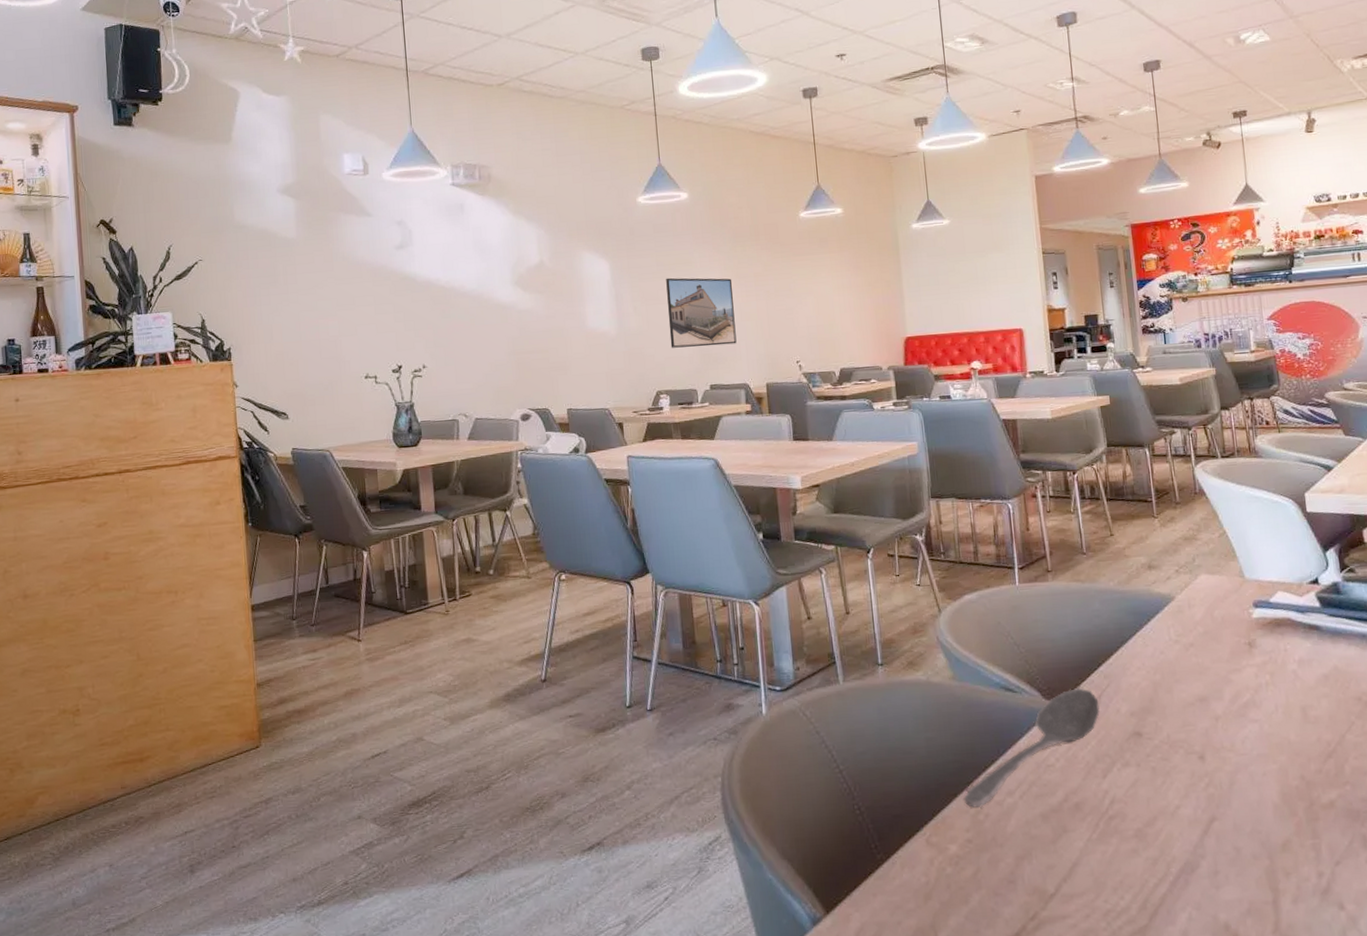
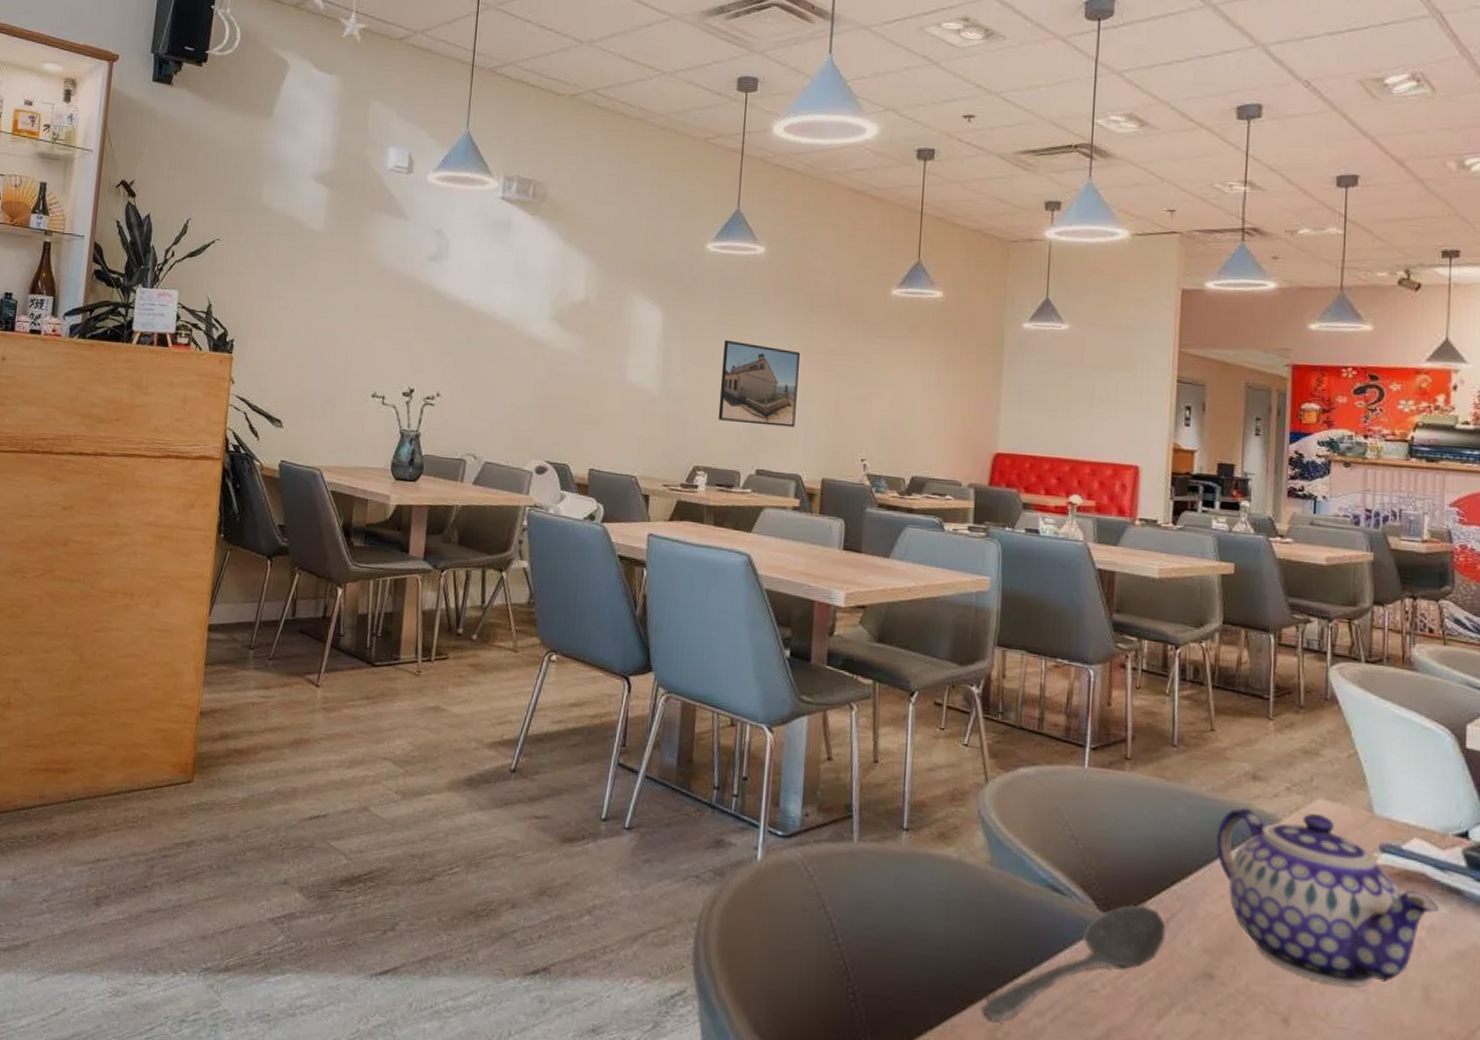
teapot: none [1127,586,1304,721] -> present [1216,806,1438,987]

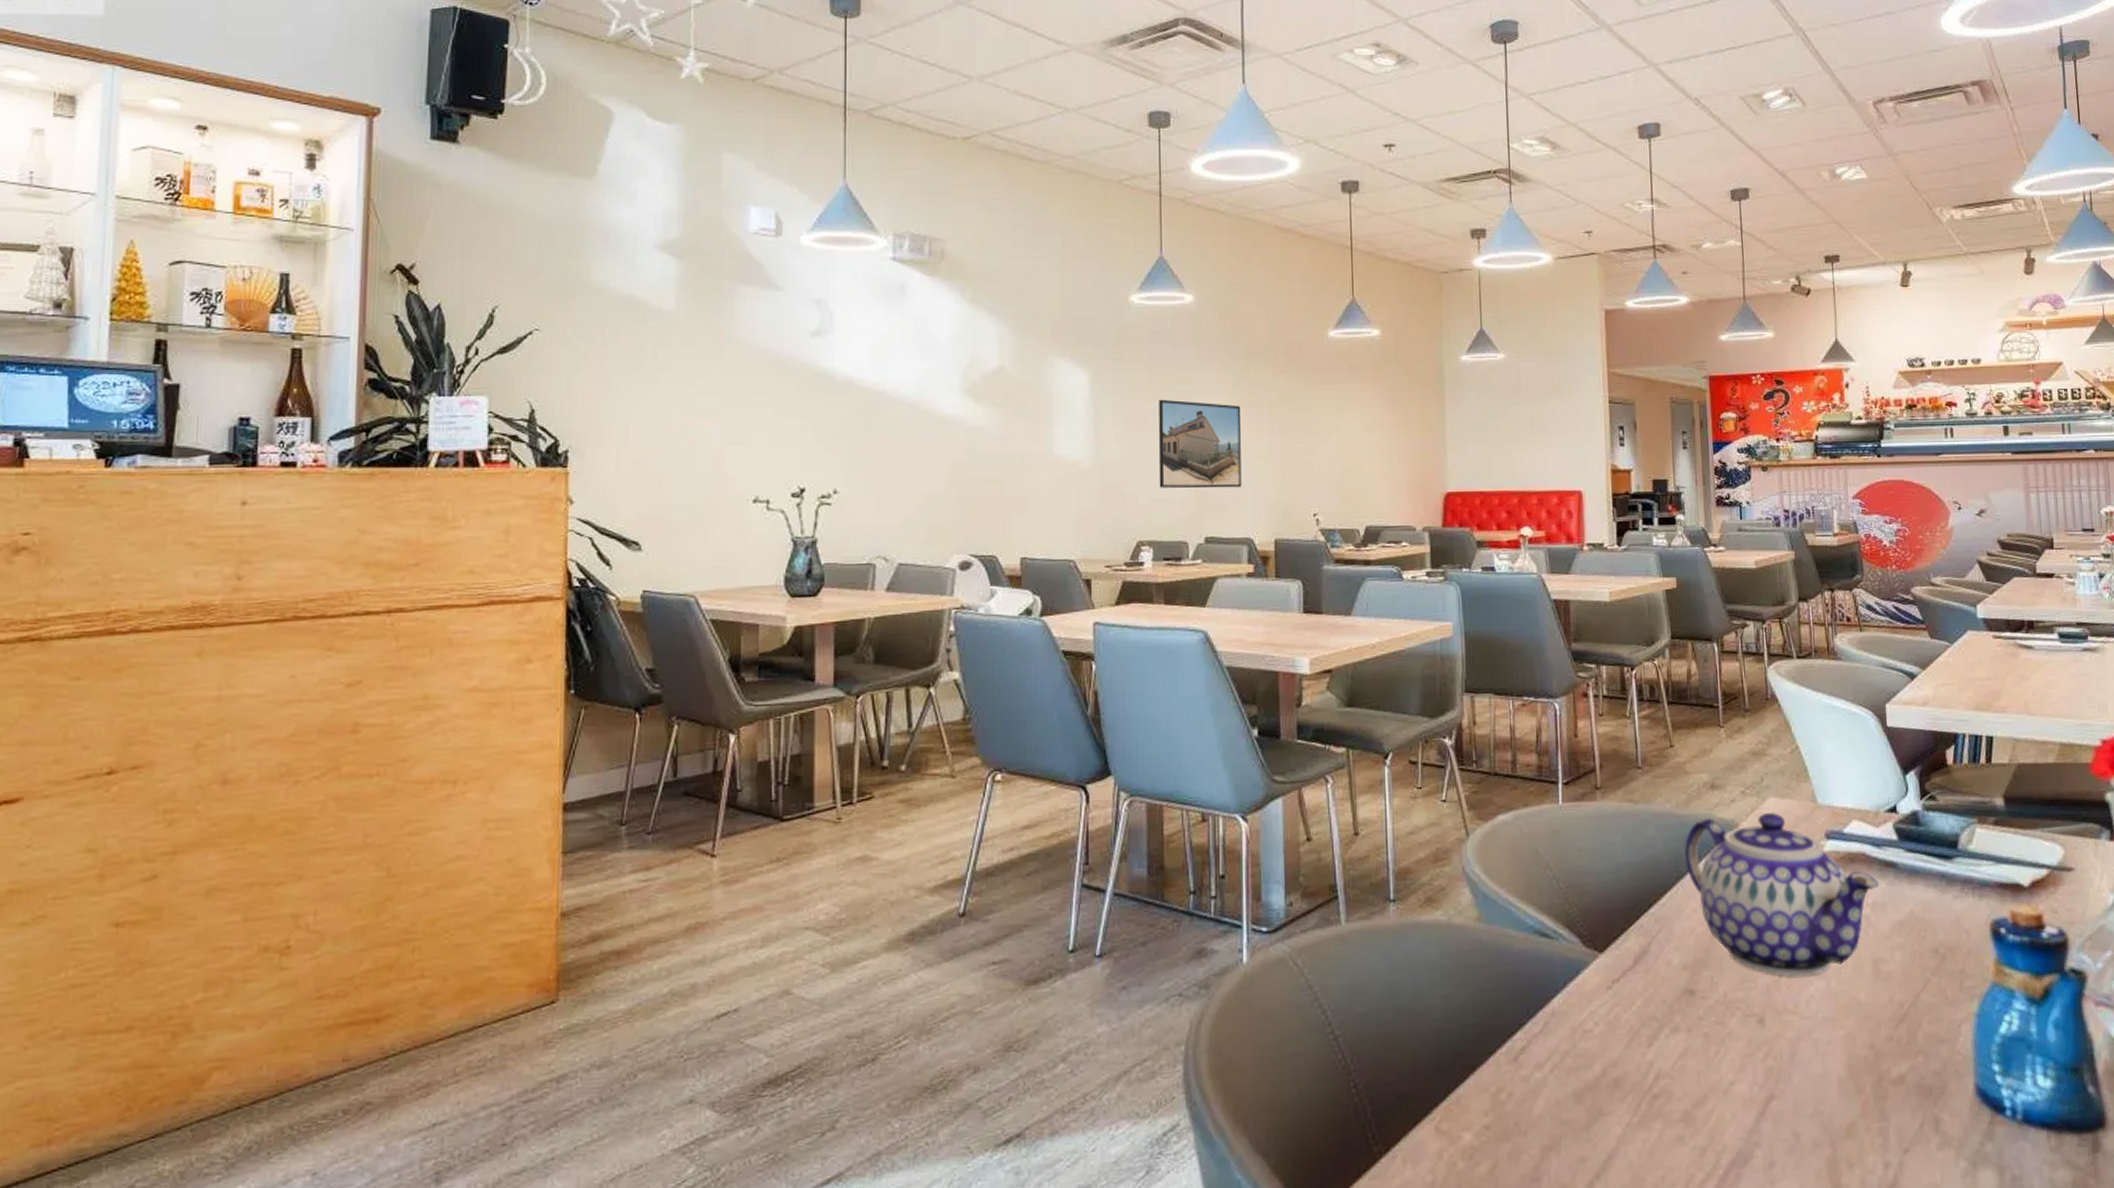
stirrer: present [981,905,1166,1023] -> none [1483,934,1648,1085]

